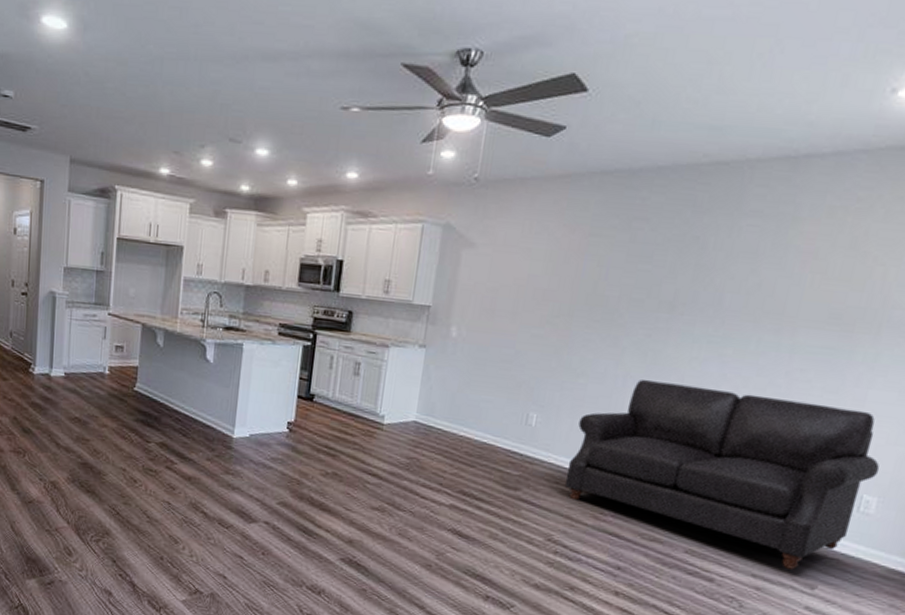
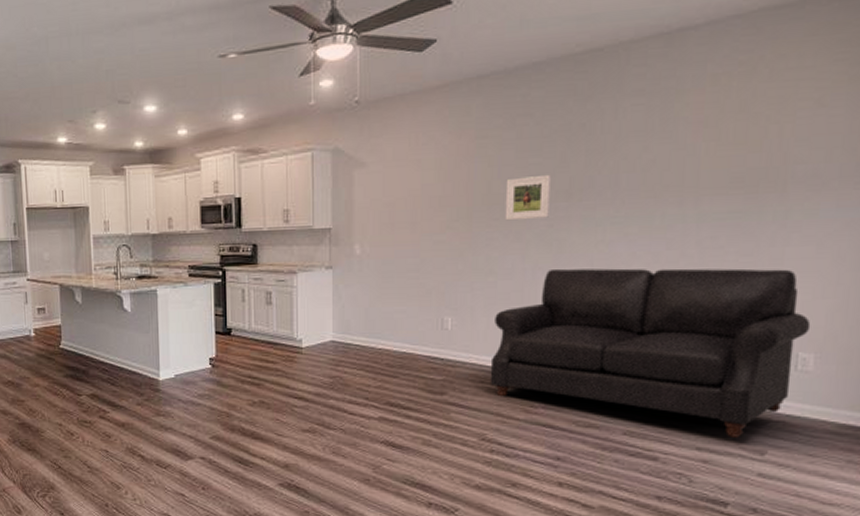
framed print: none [605,282,657,327] -> present [505,174,551,221]

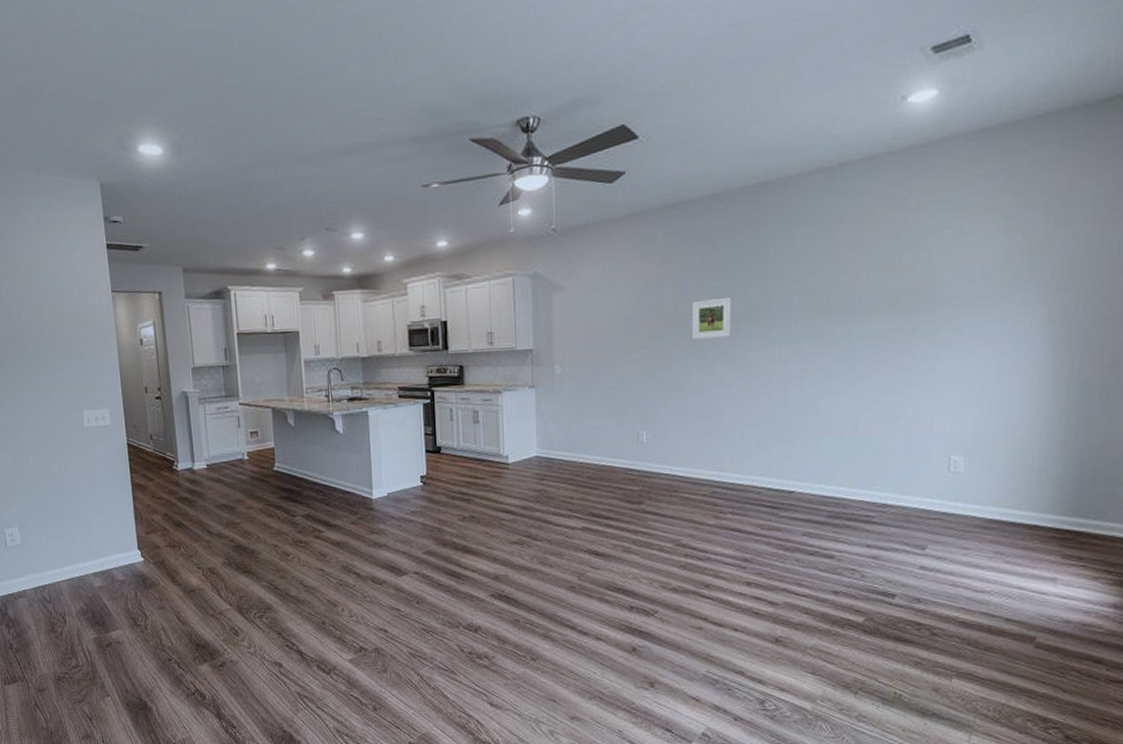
sofa: present [490,268,811,438] -> none [682,381,960,535]

